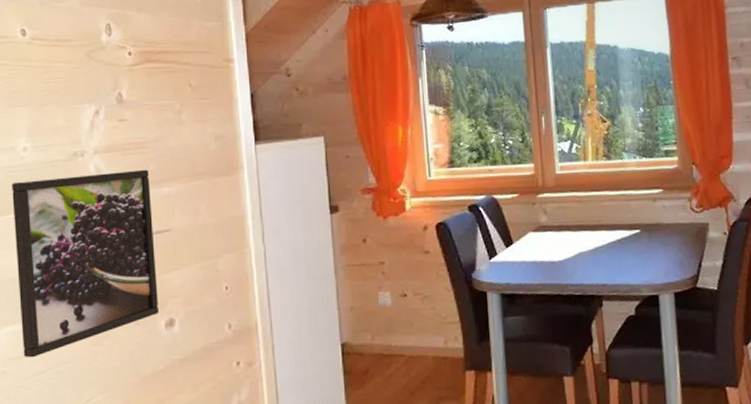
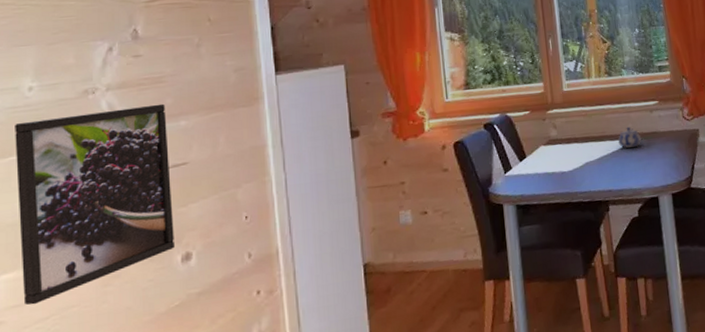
teapot: none [616,216,642,240] -> present [618,126,642,148]

